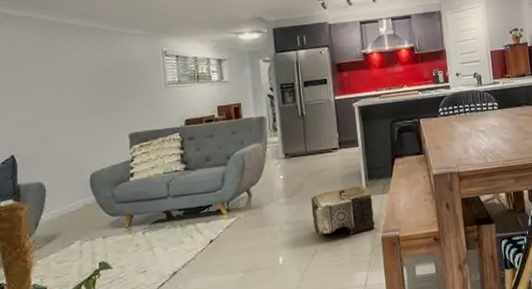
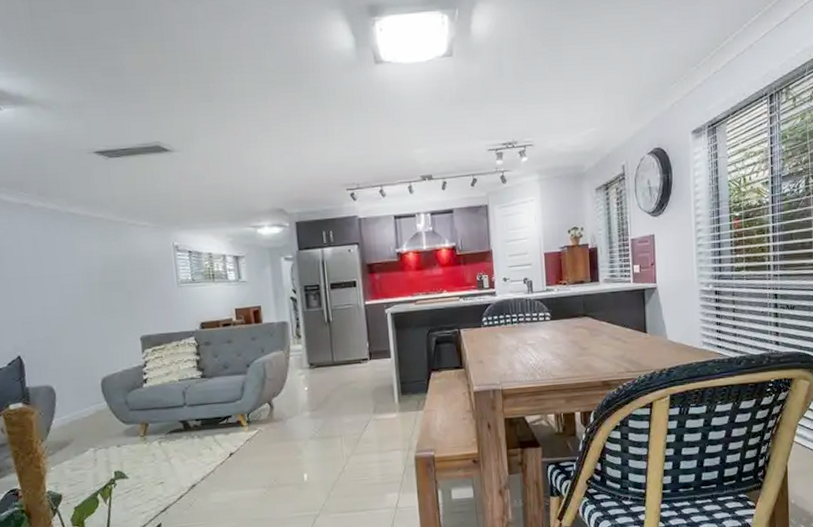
pouf: present [310,185,376,236] -> none [338,400,409,455]

